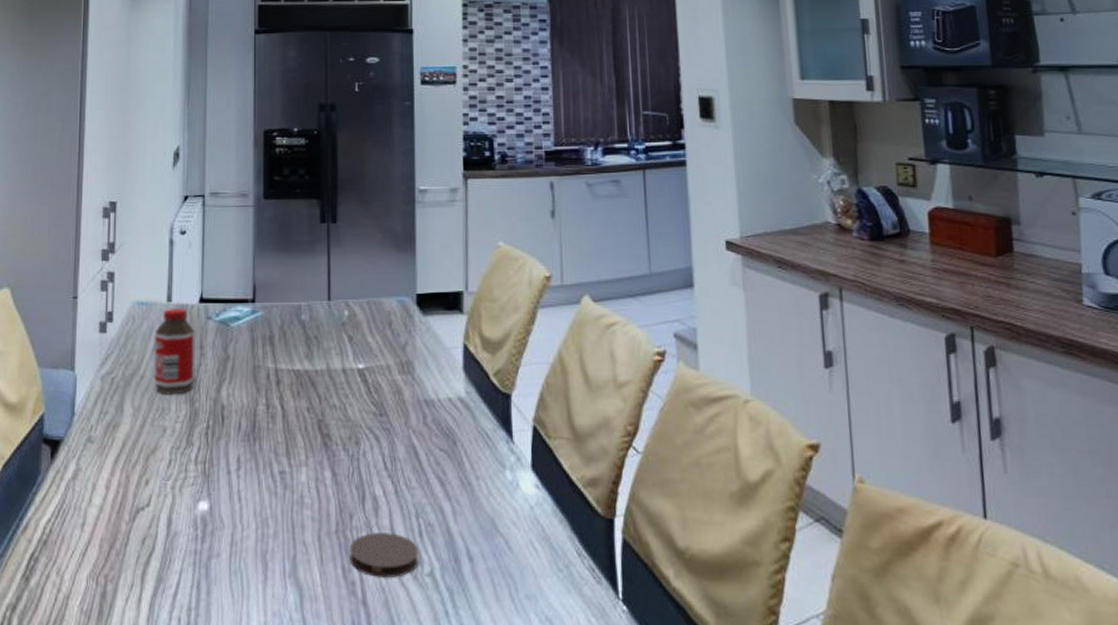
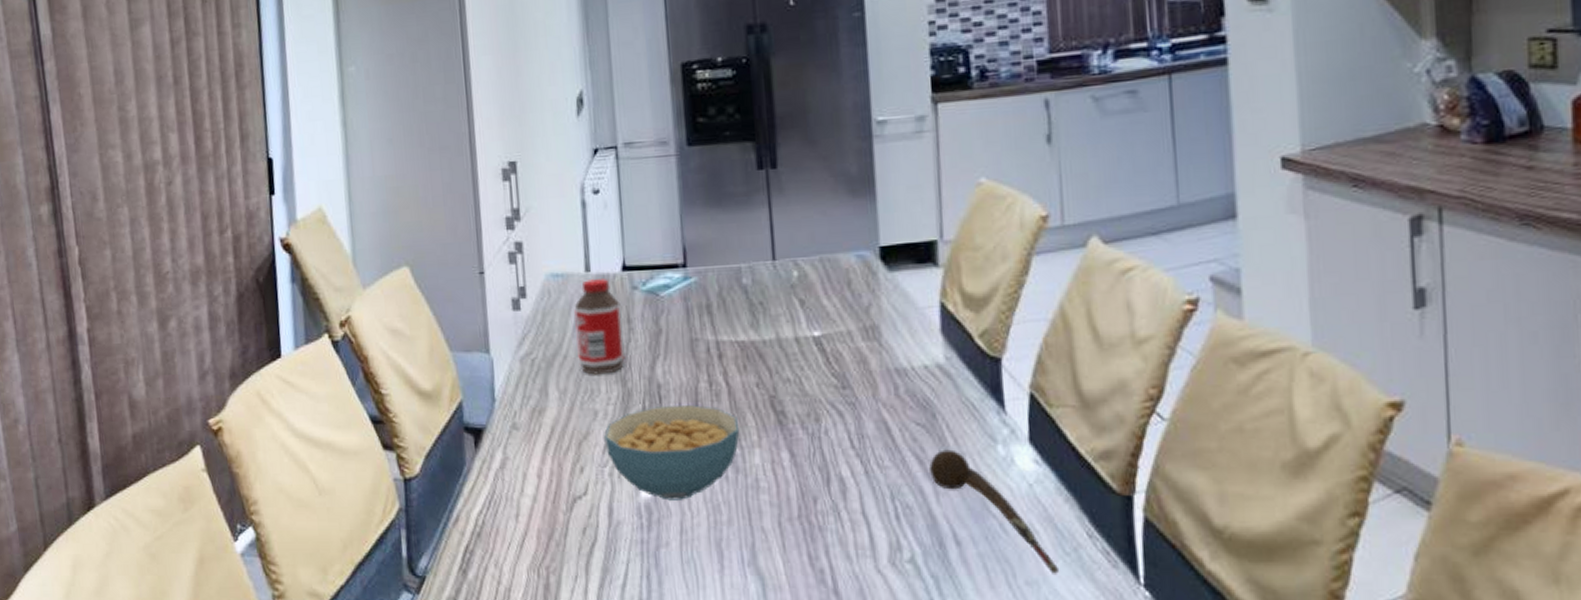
cereal bowl: none [170,426,289,514] -> present [604,405,739,501]
coaster: present [349,533,419,578] -> none [815,517,897,565]
spoon: none [449,473,554,589] -> present [929,449,1060,574]

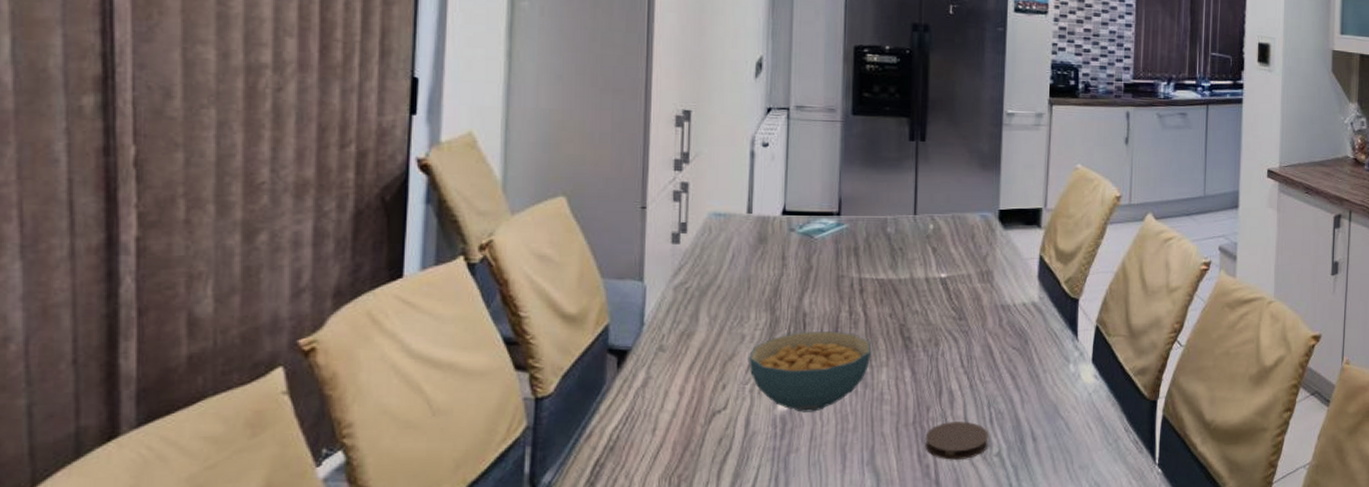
bottle: present [574,279,625,375] -> none [732,220,777,304]
coaster: none [815,517,897,565] -> present [925,421,989,460]
spoon: present [929,449,1060,574] -> none [1019,368,1104,460]

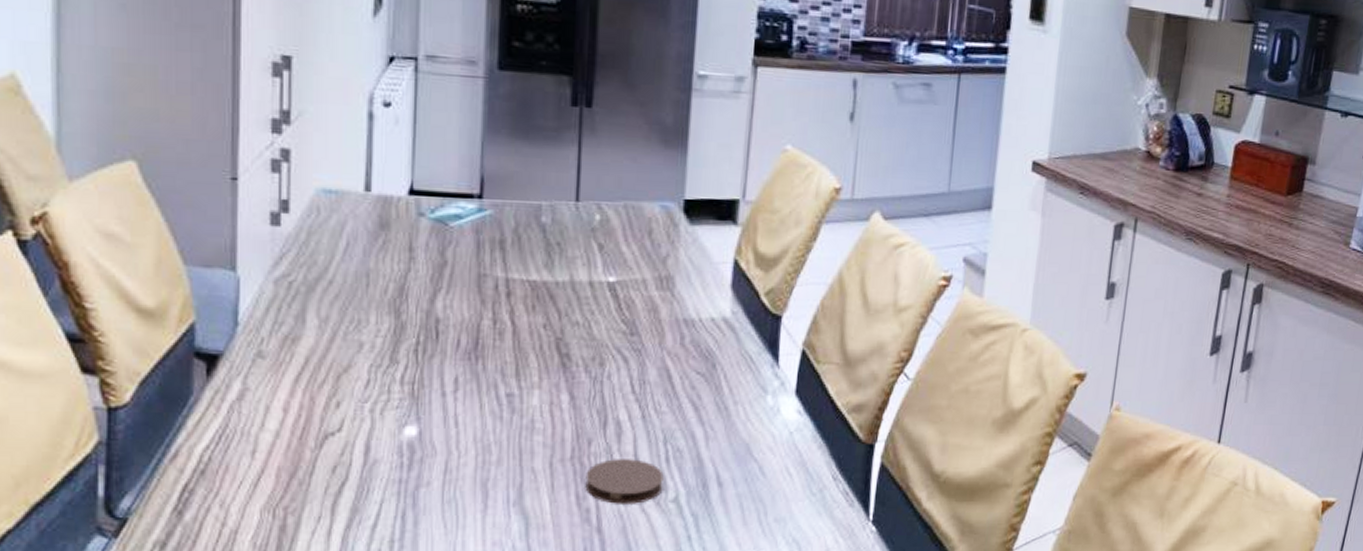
cereal bowl: present [749,331,871,412] -> none [368,342,519,439]

